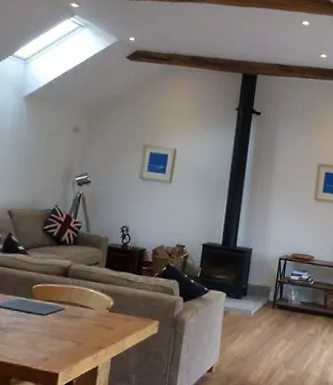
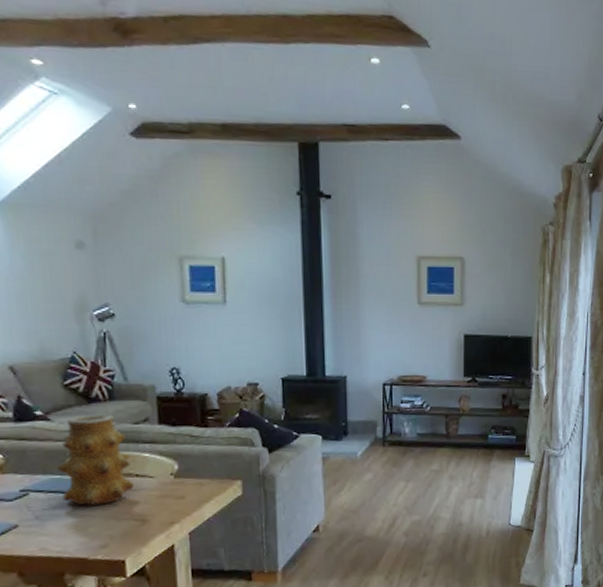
vase: none [23,253,80,326] -> present [57,414,135,506]

